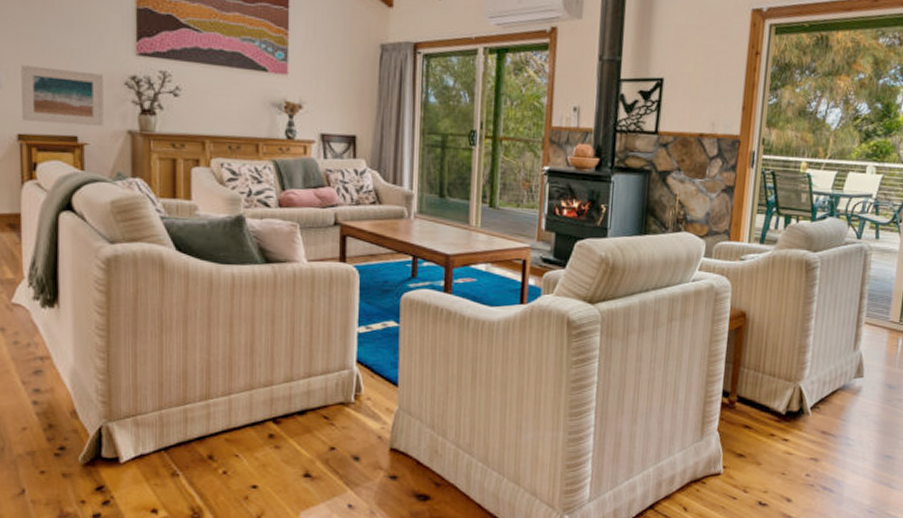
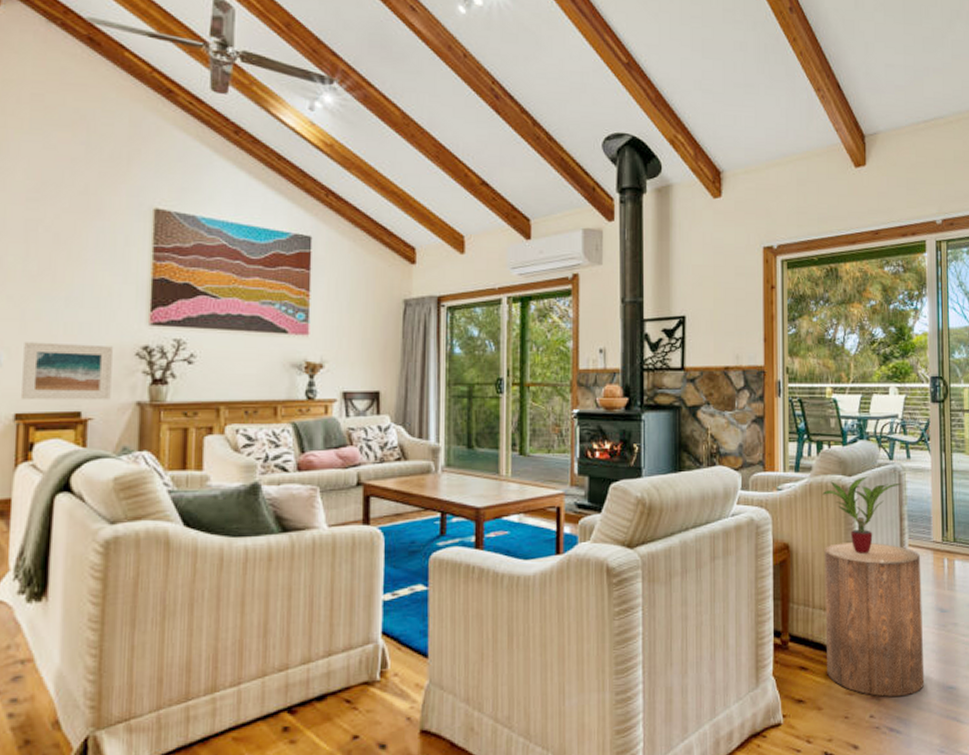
stool: none [770,315,876,461] -> present [824,543,925,697]
potted plant: none [785,253,867,328] -> present [822,476,902,555]

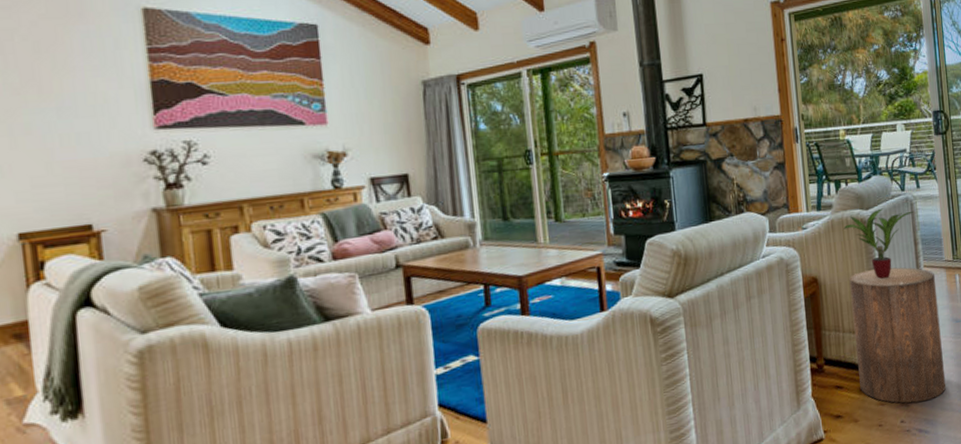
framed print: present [20,342,113,401] -> none [17,154,123,218]

